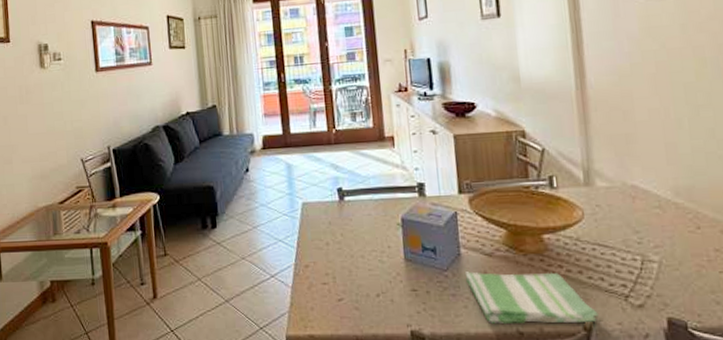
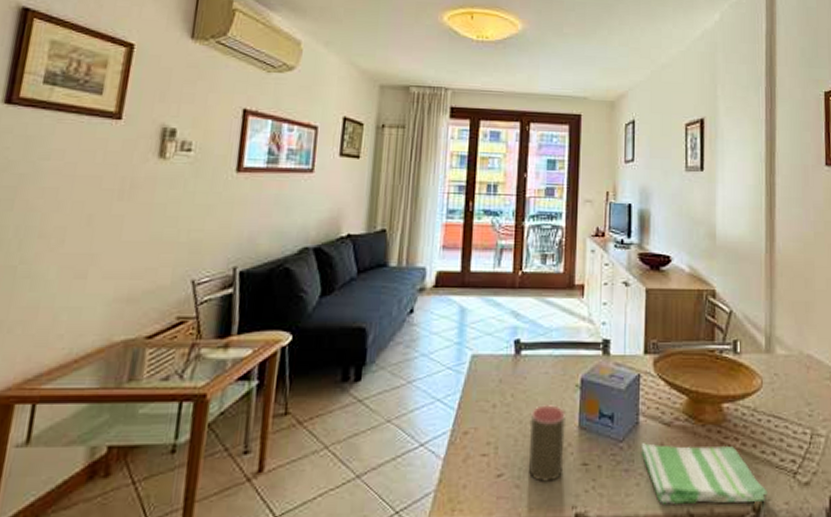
cup: none [360,240,395,305] -> present [527,403,565,482]

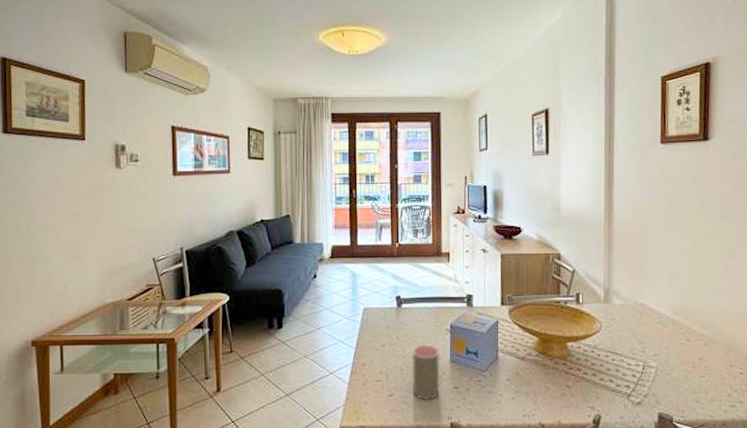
dish towel: present [640,443,768,505] -> none [500,372,605,418]

